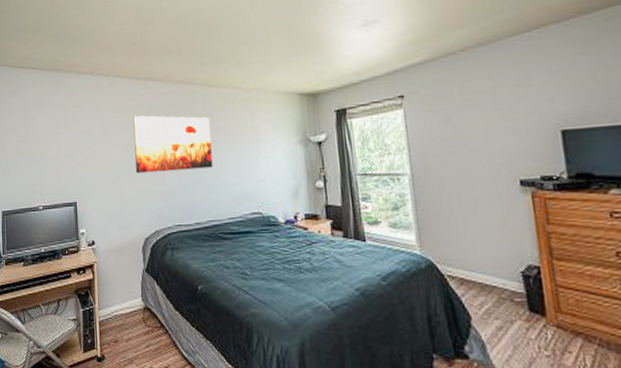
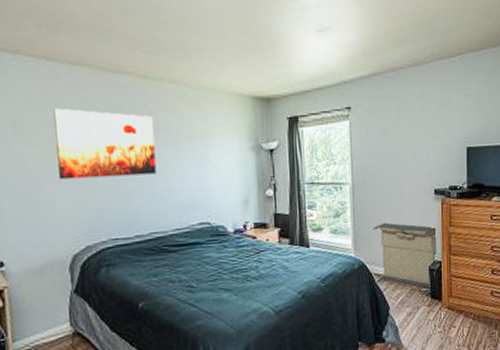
laundry hamper: none [440,217,532,307] -> present [372,222,437,296]

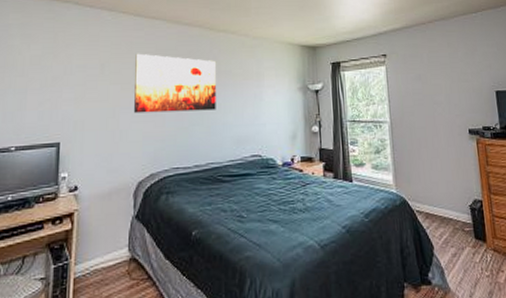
laundry hamper: present [372,222,437,296] -> none [411,160,477,236]

